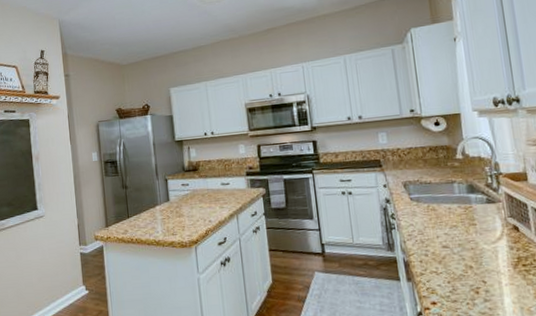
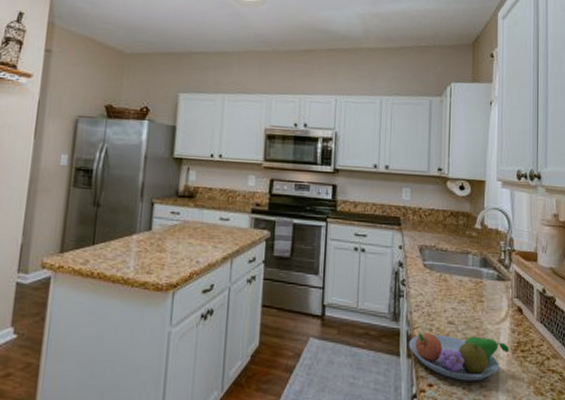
fruit bowl: none [406,256,510,297] -> present [408,333,509,381]

